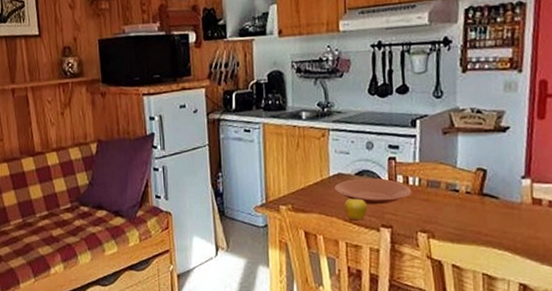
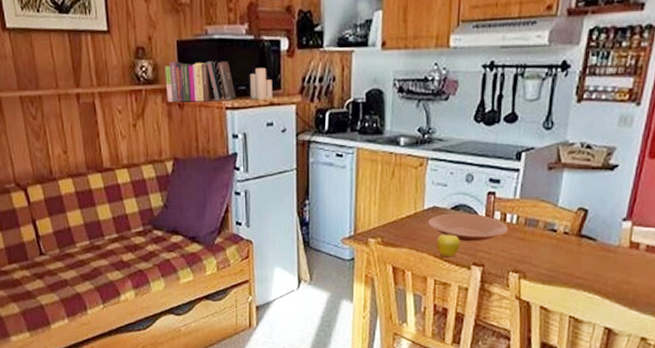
books: none [88,54,152,92] -> present [165,61,237,103]
candle: none [162,58,184,87] -> present [249,67,273,100]

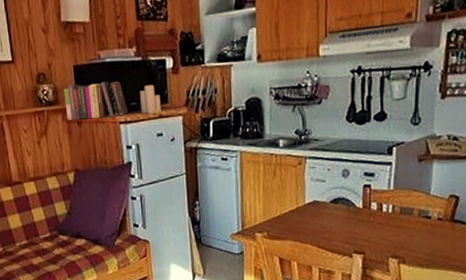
bowl: present [428,213,509,241] -> none [310,205,385,231]
fruit: present [435,234,460,258] -> none [318,225,341,247]

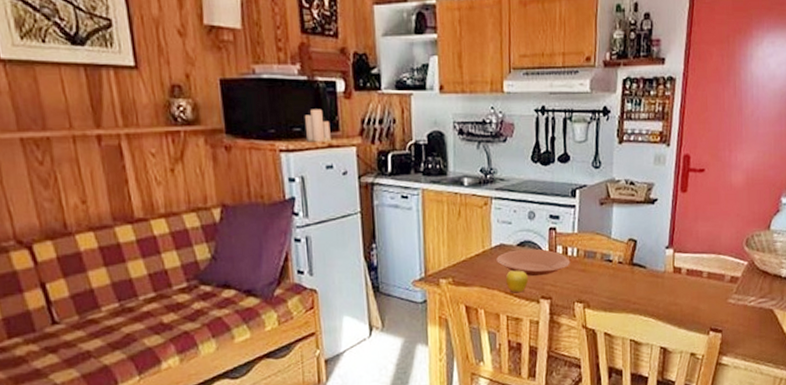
books: present [63,81,129,121] -> none [206,101,291,145]
bowl: none [310,205,385,231] -> present [496,249,571,276]
fruit: none [318,225,341,247] -> present [505,270,528,293]

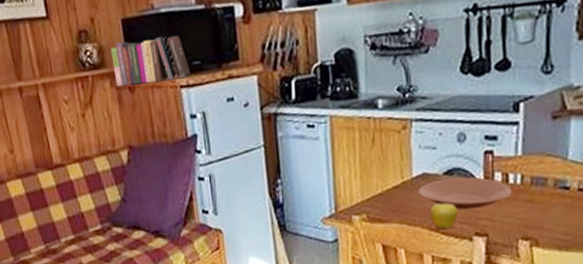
books: none [206,101,291,145] -> present [110,35,191,87]
candle: present [304,109,331,142] -> none [203,38,231,75]

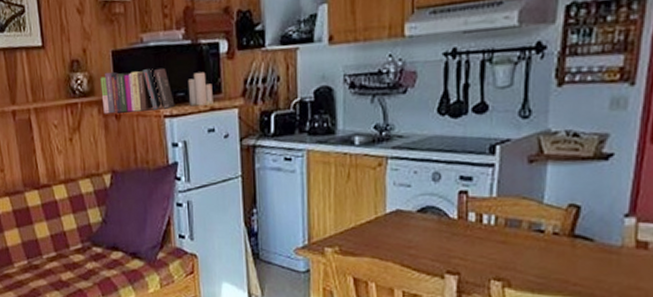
candle: none [203,38,231,75] -> present [187,71,213,107]
bowl: present [418,177,513,209] -> none [391,215,486,247]
fruit: present [429,202,458,230] -> none [401,240,430,266]

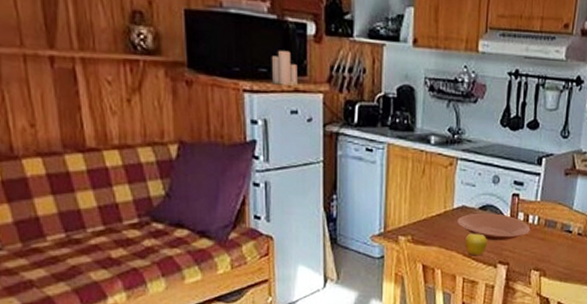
books: present [100,68,175,114] -> none [169,32,256,83]
bowl: none [391,215,486,247] -> present [457,213,531,240]
fruit: none [401,240,430,266] -> present [464,233,487,256]

